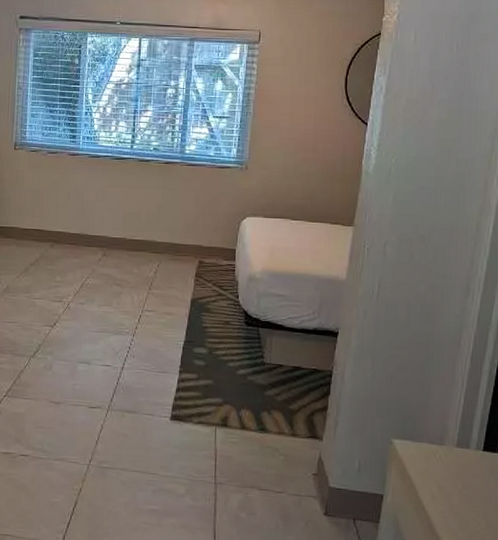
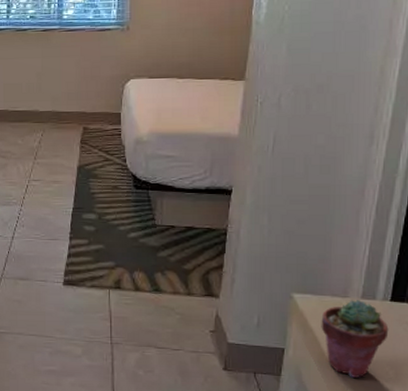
potted succulent: none [418,448,481,528] -> present [321,300,389,378]

